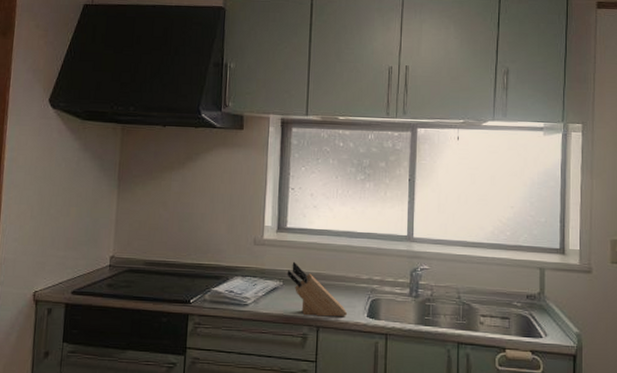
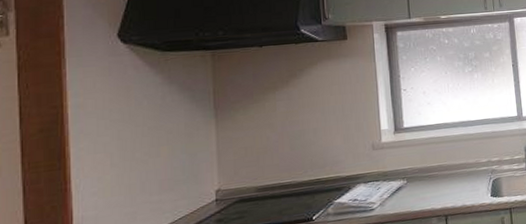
knife block: present [287,261,347,317] -> none [409,158,472,208]

